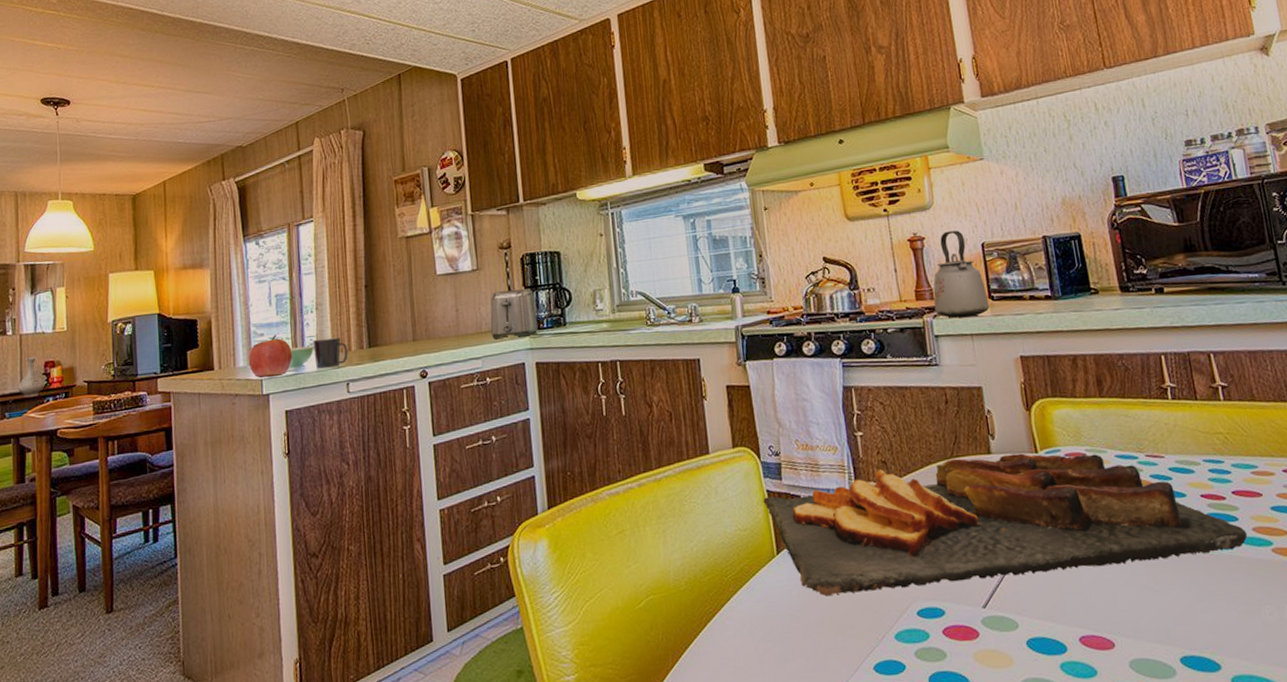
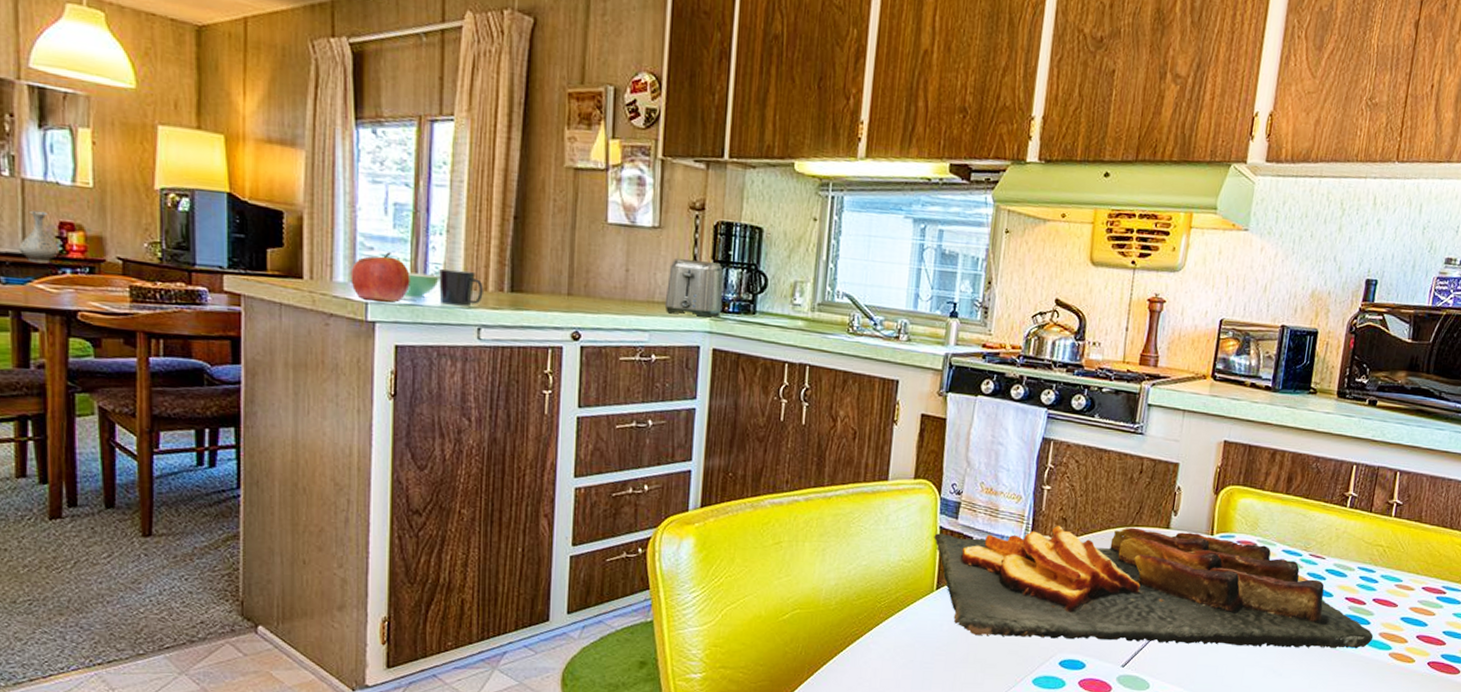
kettle: present [933,230,990,318] -> none [1155,299,1212,392]

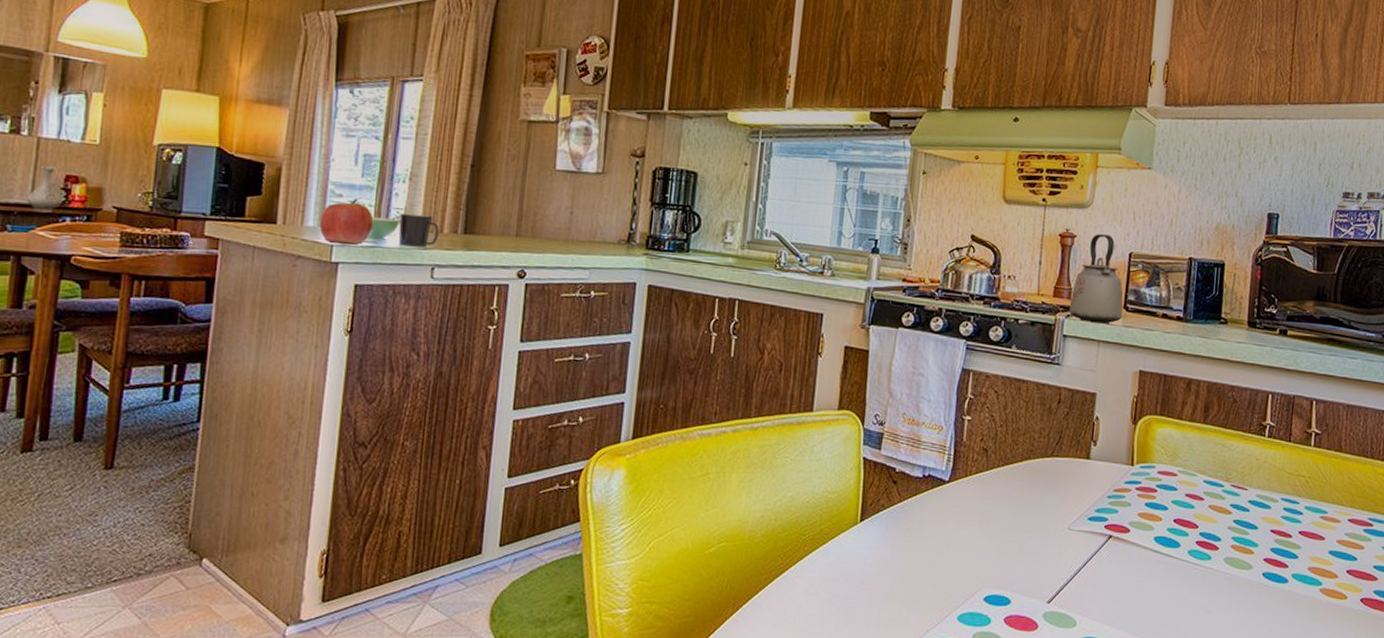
toaster: present [664,257,723,319] -> none [604,200,660,257]
food platter: present [934,526,1374,649] -> none [857,456,1303,584]
kettle: none [1155,299,1212,392] -> present [1069,234,1123,323]

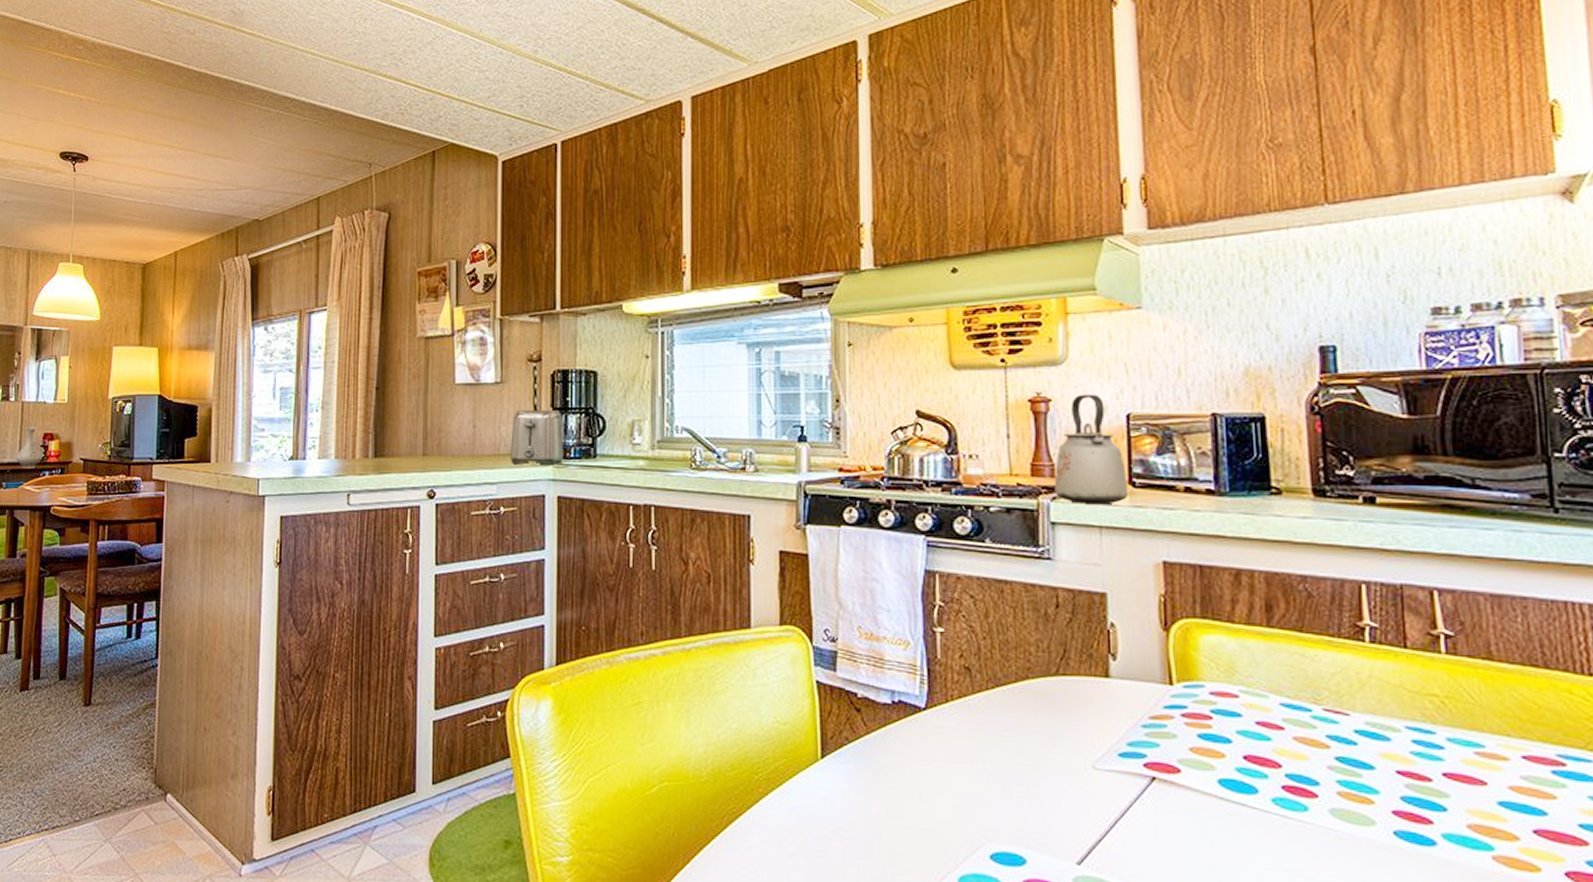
fruit: present [319,198,374,246] -> none [246,432,293,478]
bowl: present [365,217,401,243] -> none [286,448,317,473]
mug: present [398,212,439,250] -> none [315,441,352,477]
toaster: none [604,200,660,257] -> present [510,409,564,467]

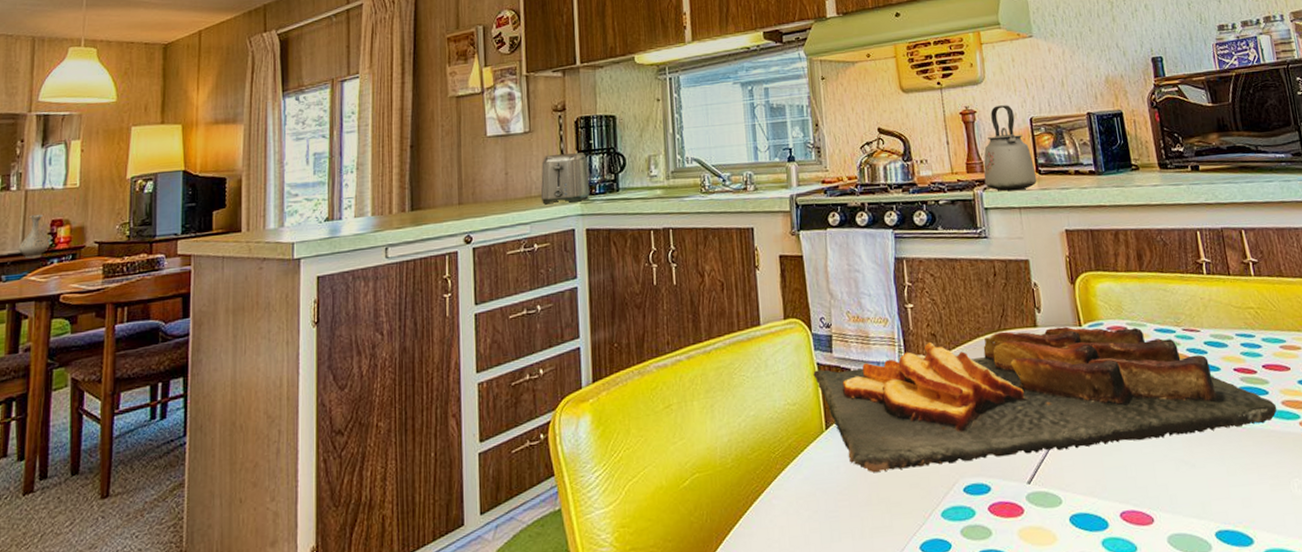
food platter: none [811,677,1459,848] -> present [813,326,1277,473]

